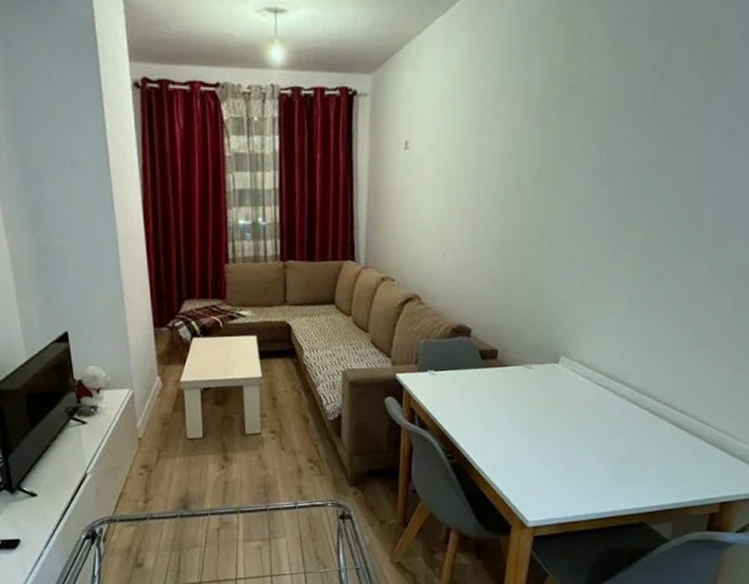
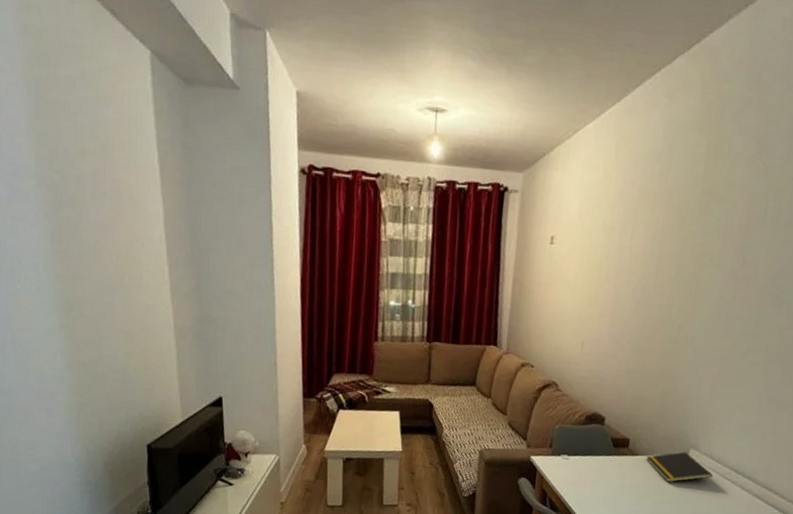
notepad: none [516,360,585,392] -> present [646,452,713,482]

